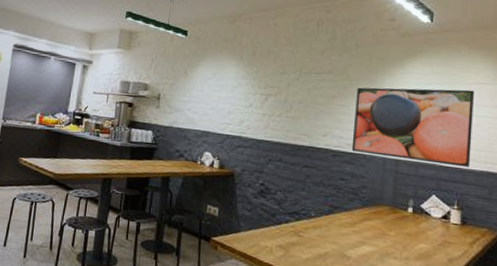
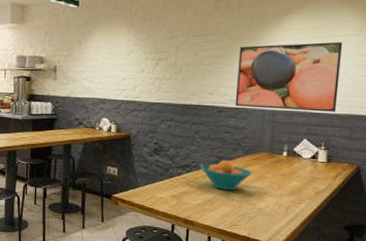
fruit bowl: none [311,210,371,247] -> present [200,160,252,191]

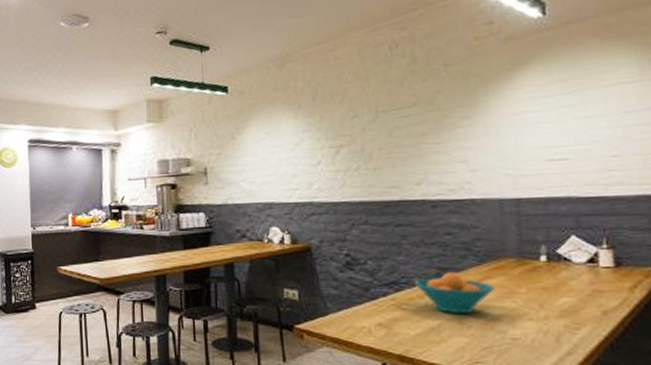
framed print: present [235,42,342,112] -> none [453,94,619,198]

